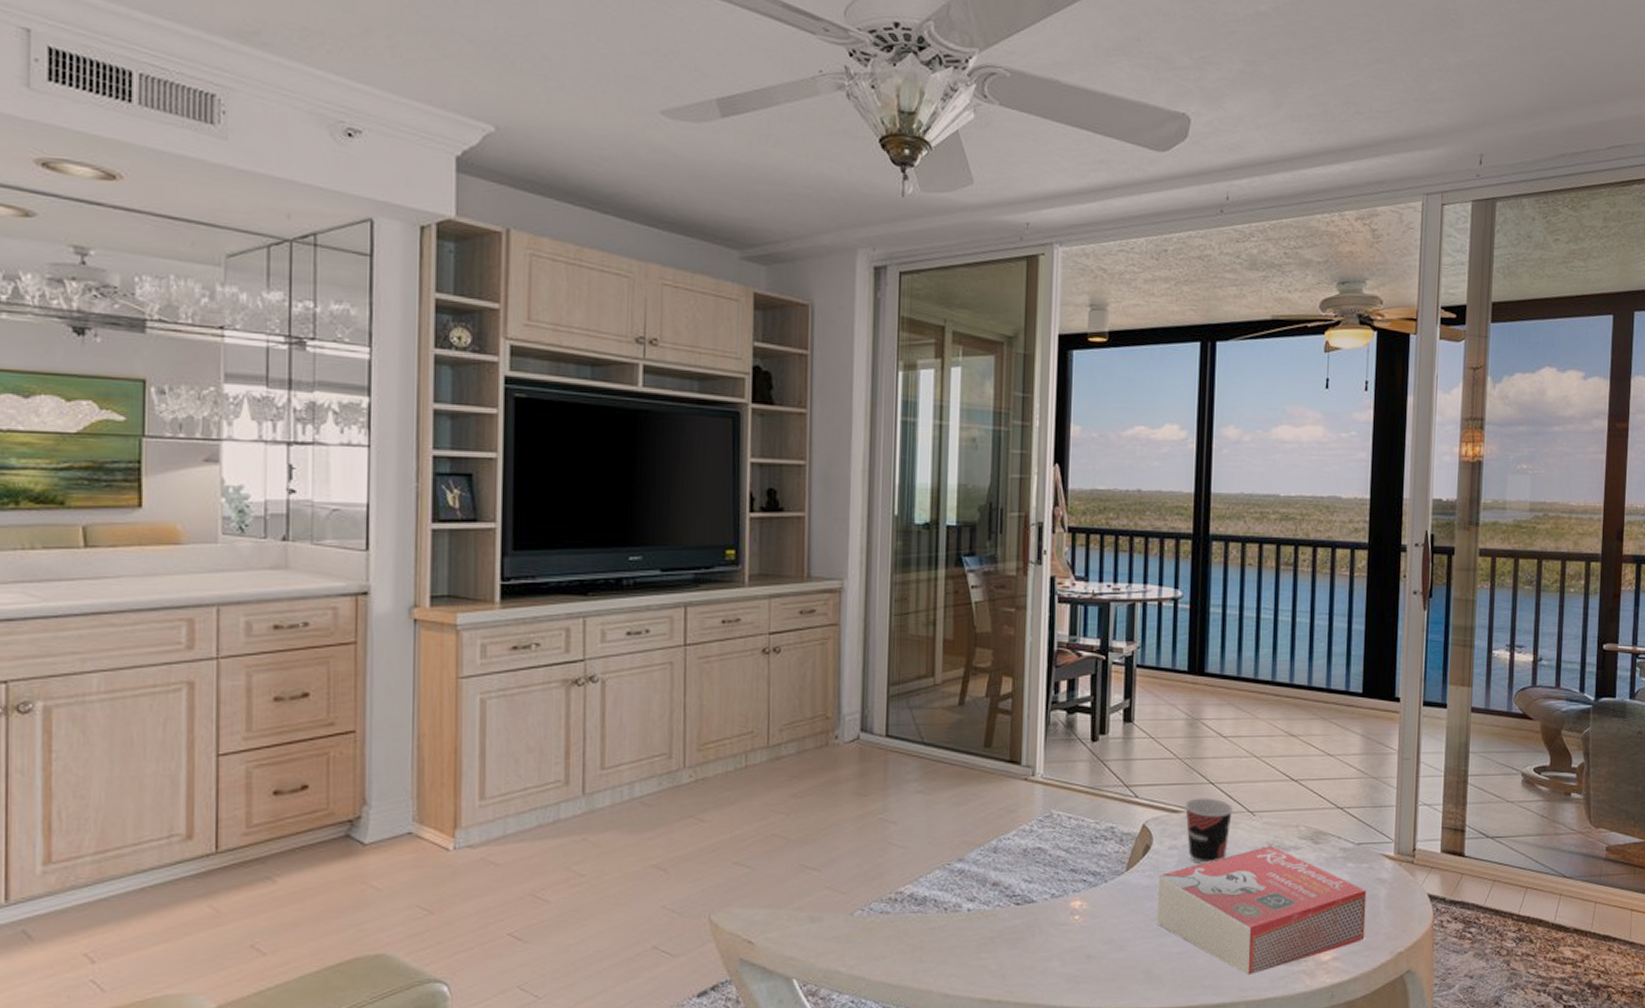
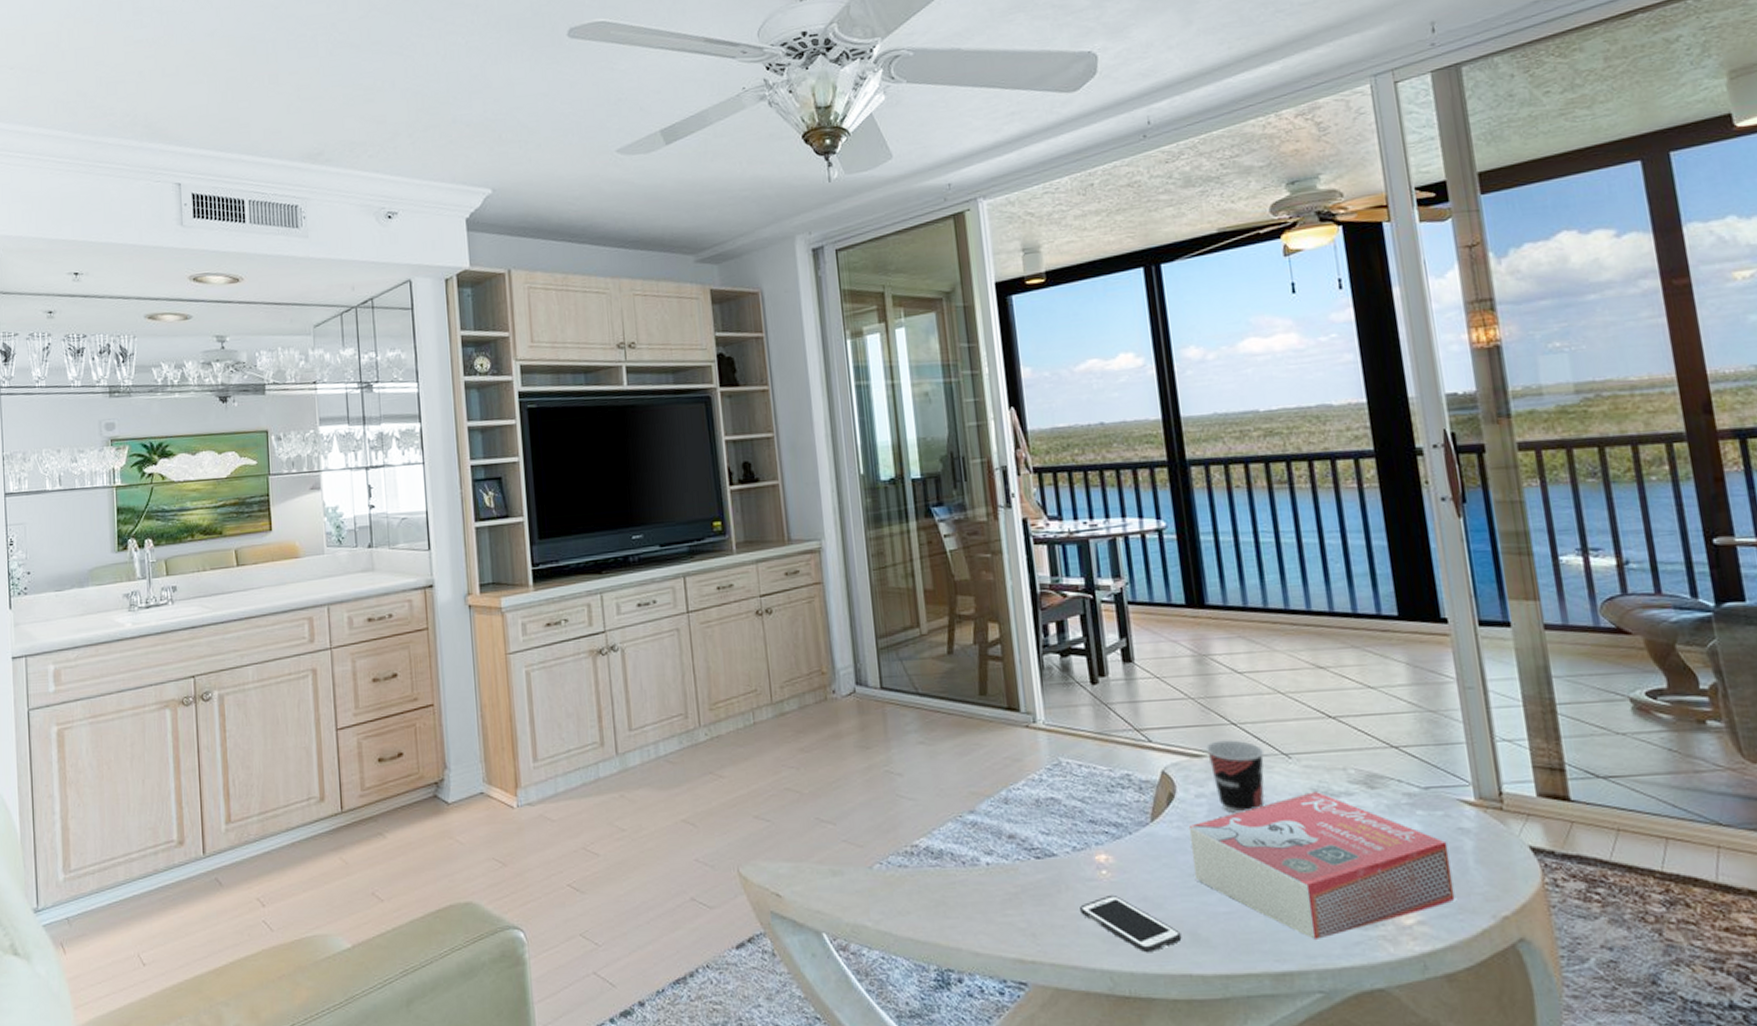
cell phone: none [1050,938,1137,991] -> present [1080,894,1182,953]

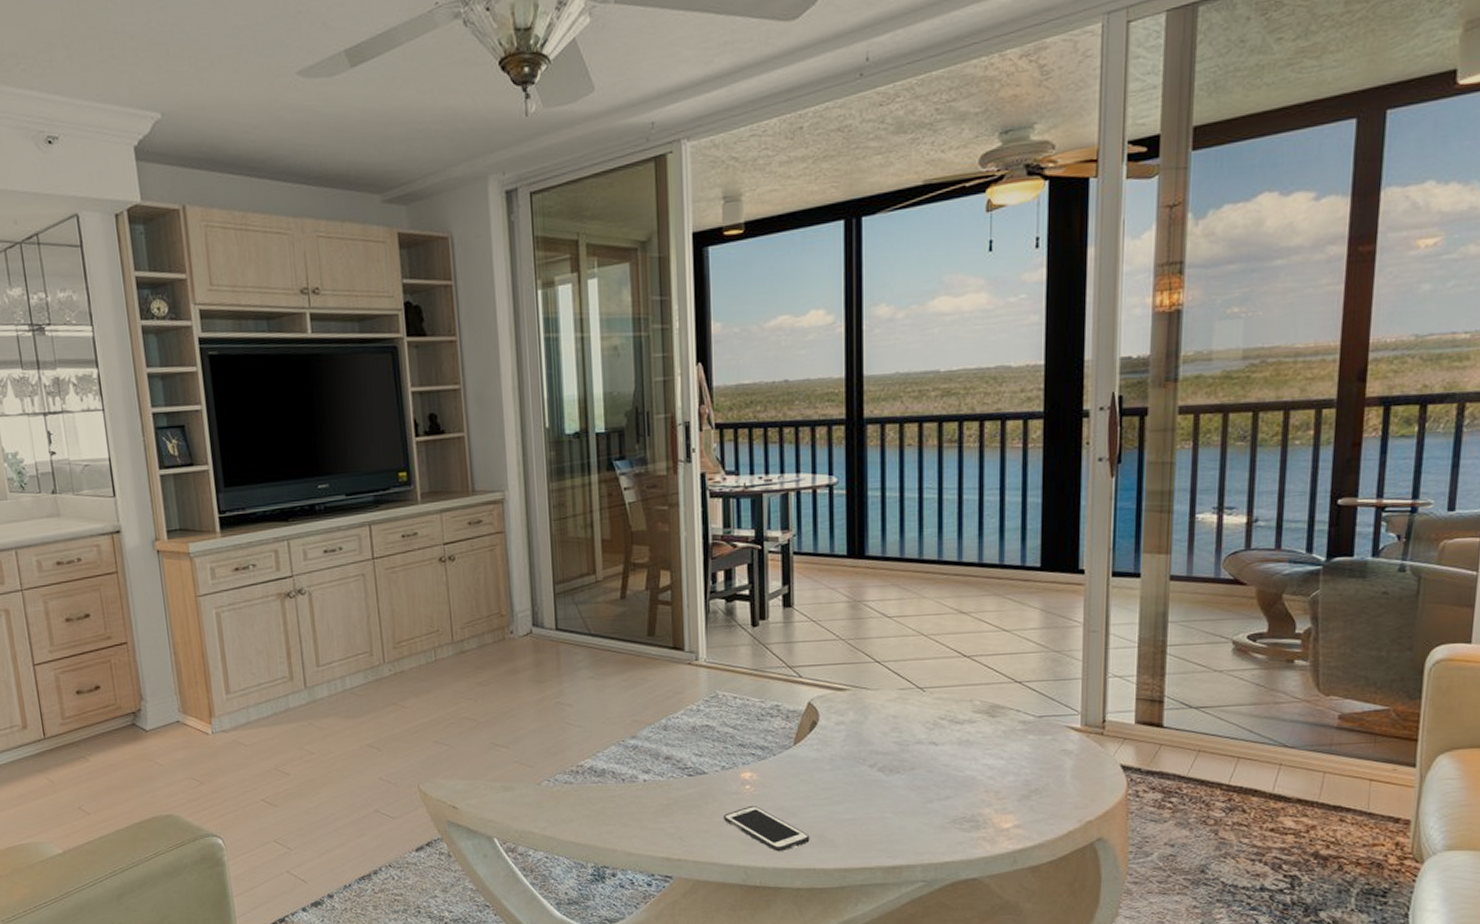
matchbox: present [1188,792,1455,939] -> none [826,720,1050,840]
cup: present [1206,740,1265,814] -> none [851,675,902,739]

